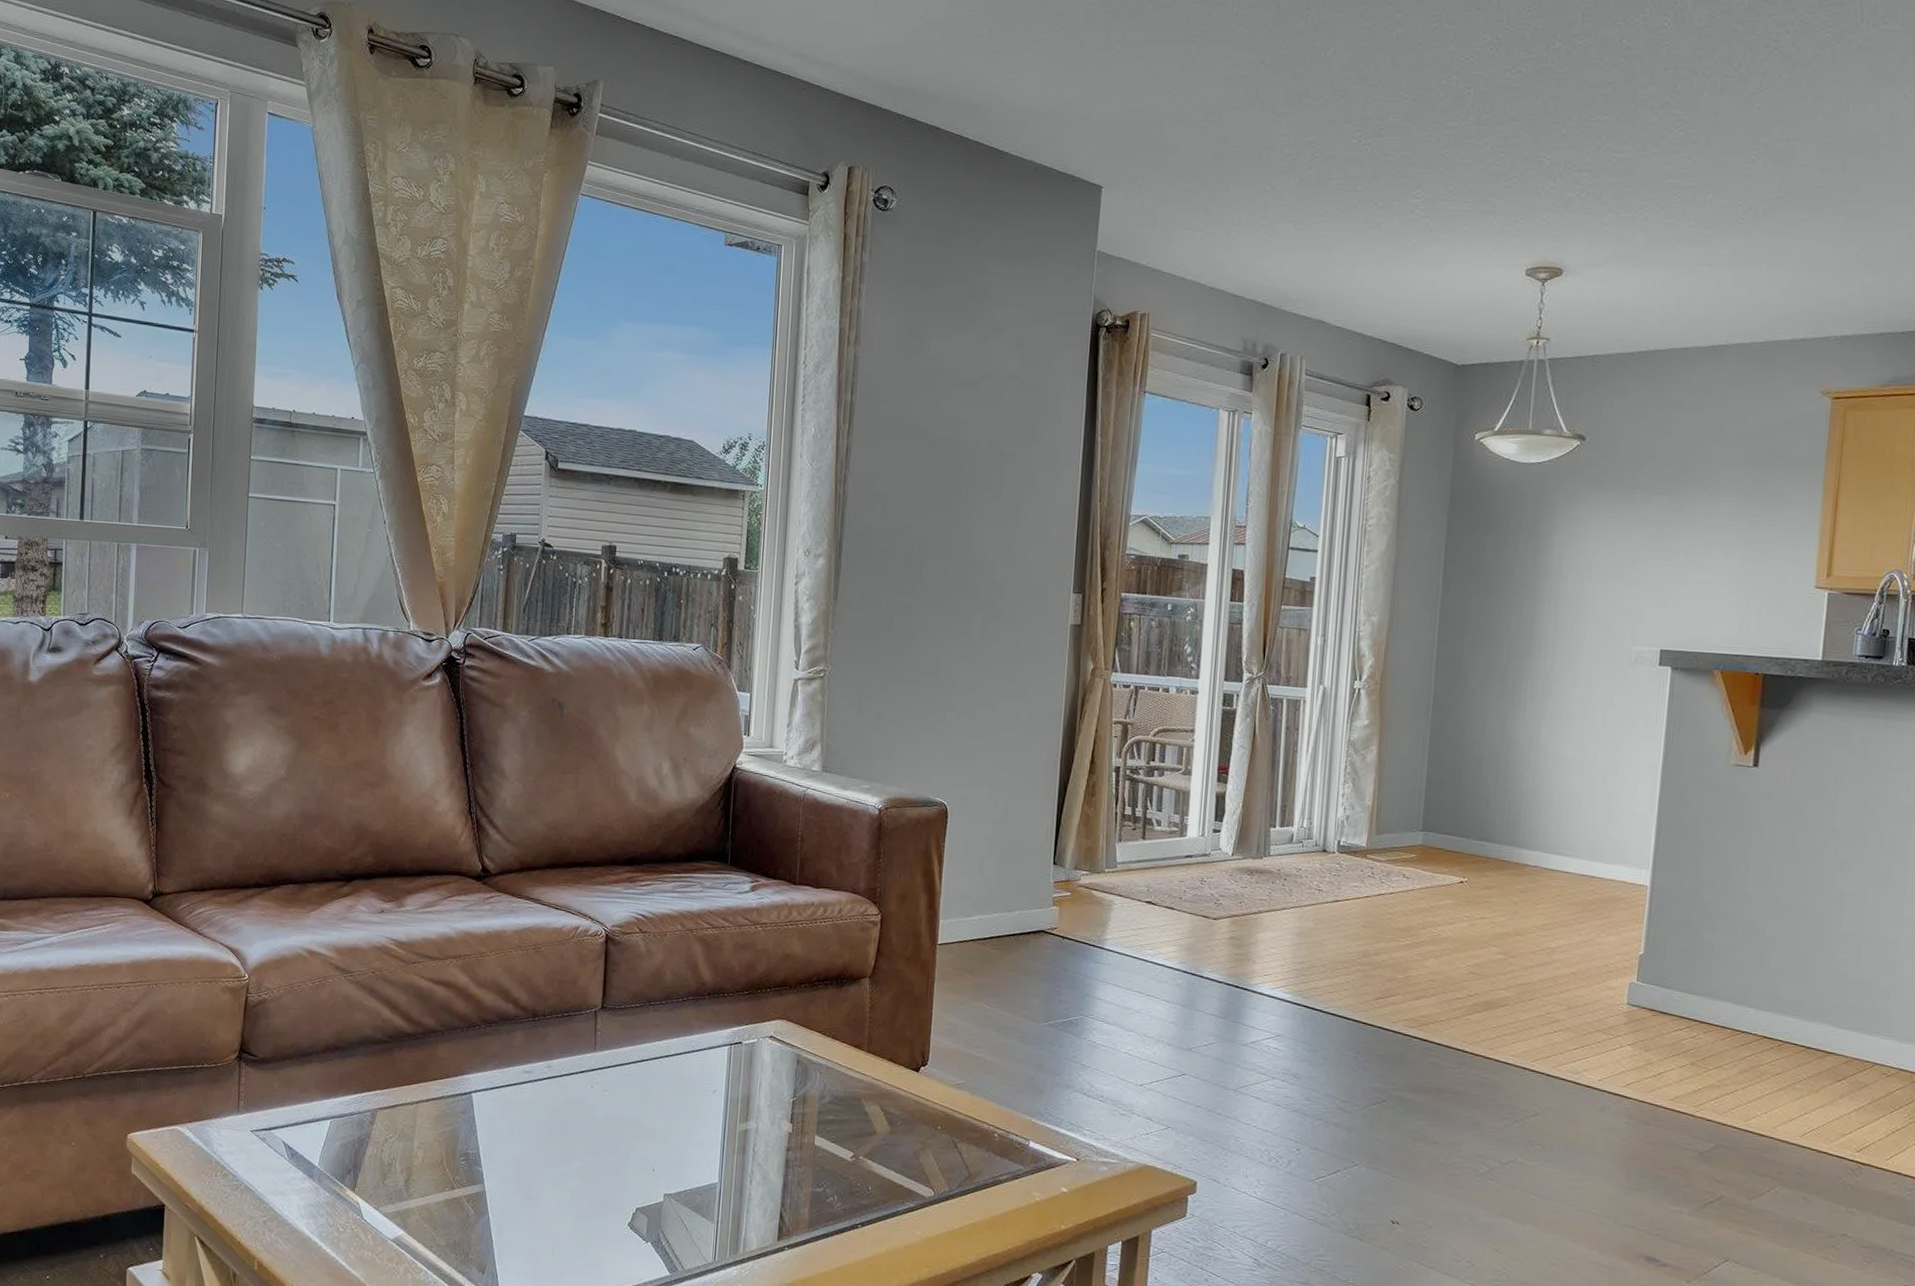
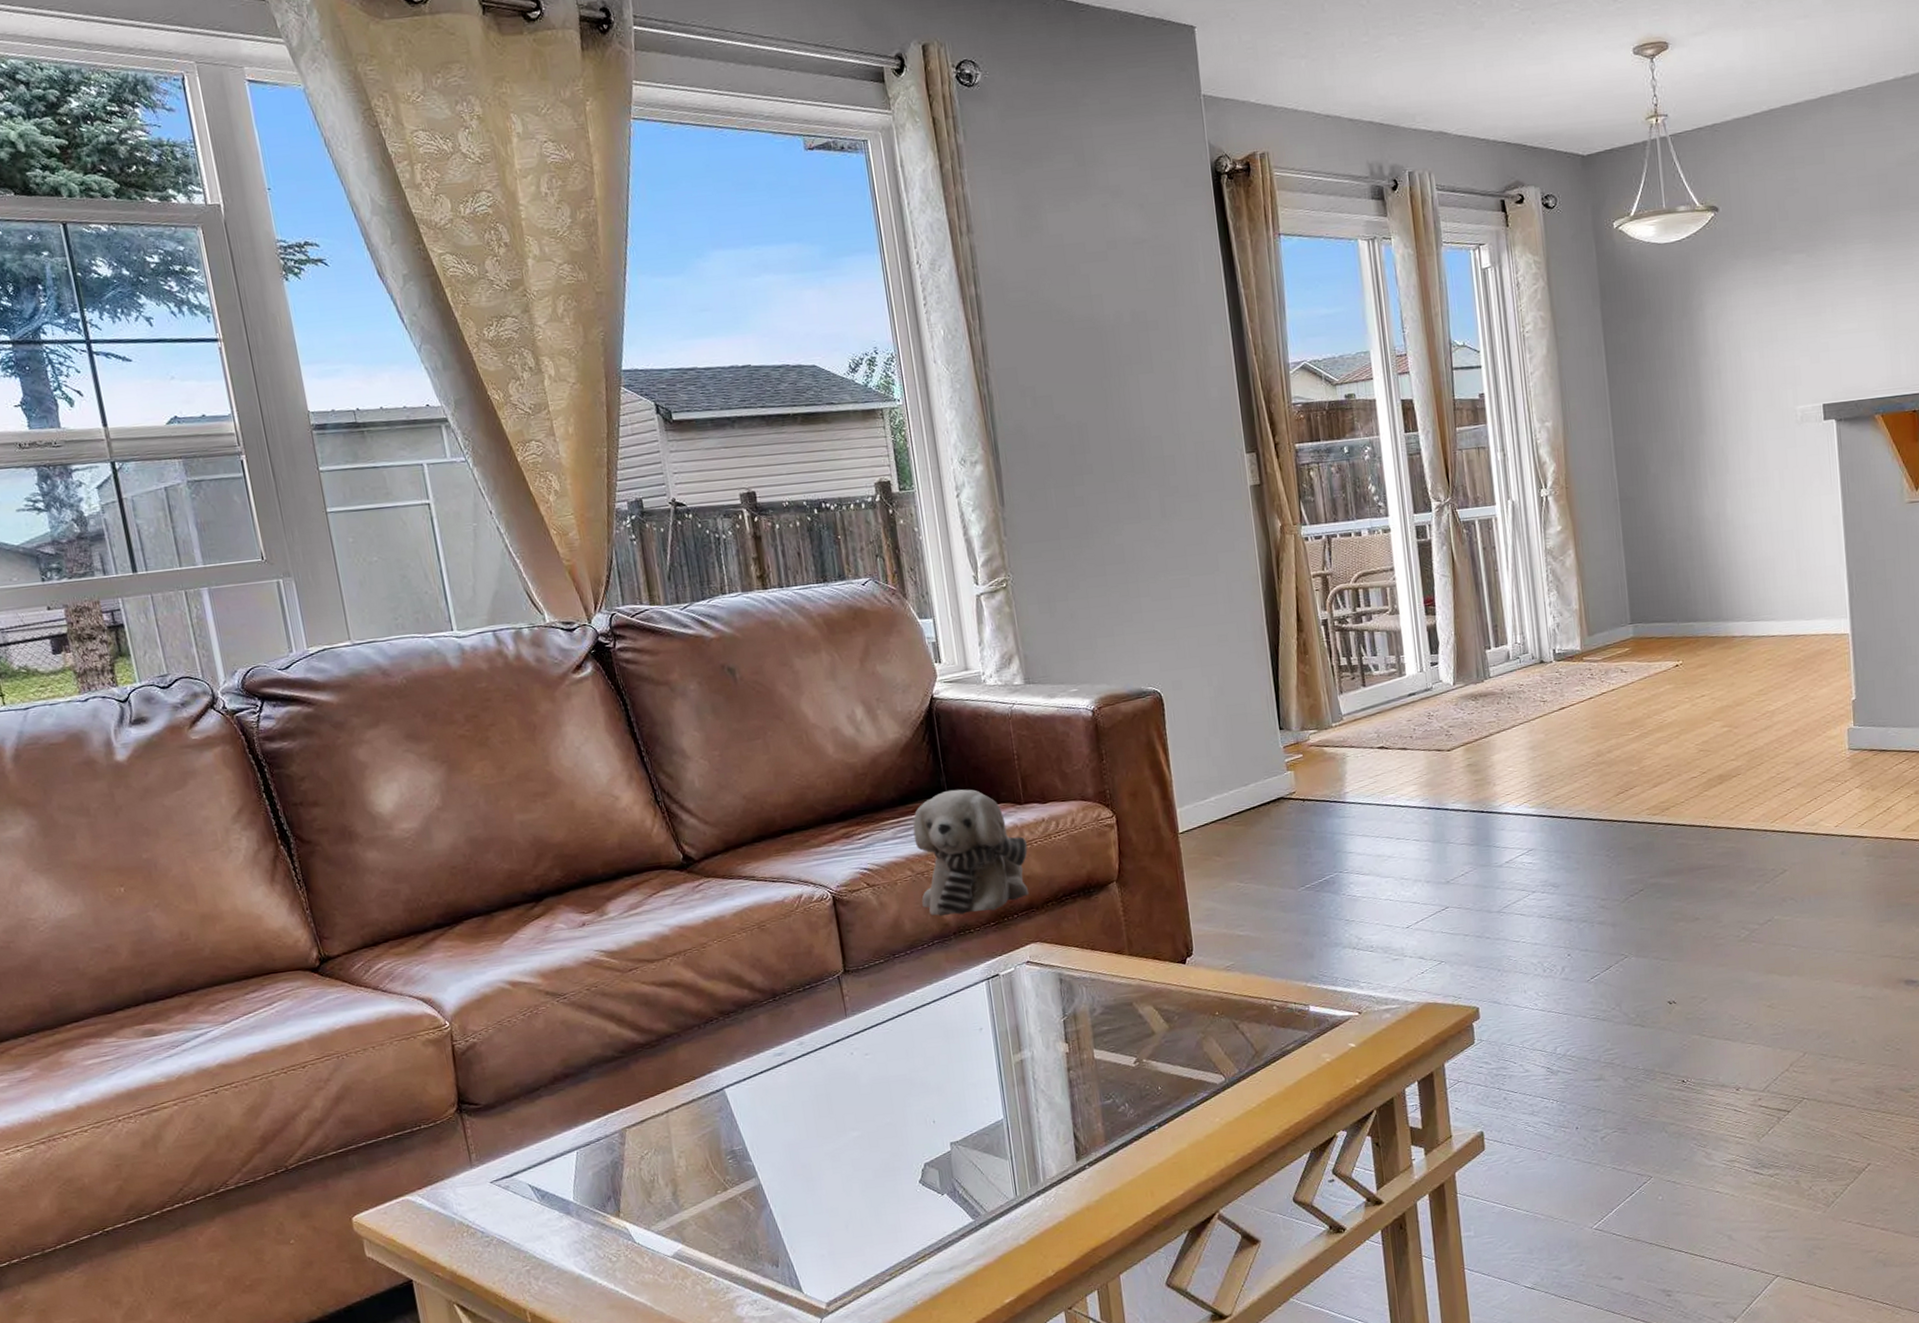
plush toy: none [685,857,794,980] -> present [913,789,1029,917]

